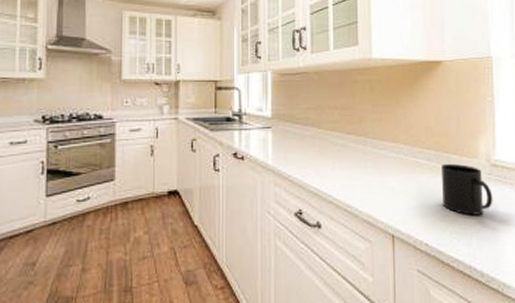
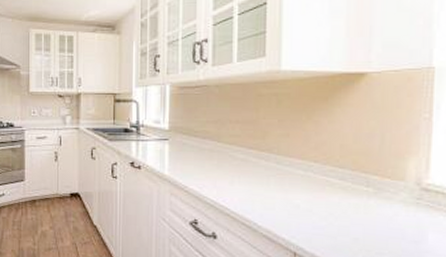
mug: present [442,163,493,215] -> none [356,184,421,242]

